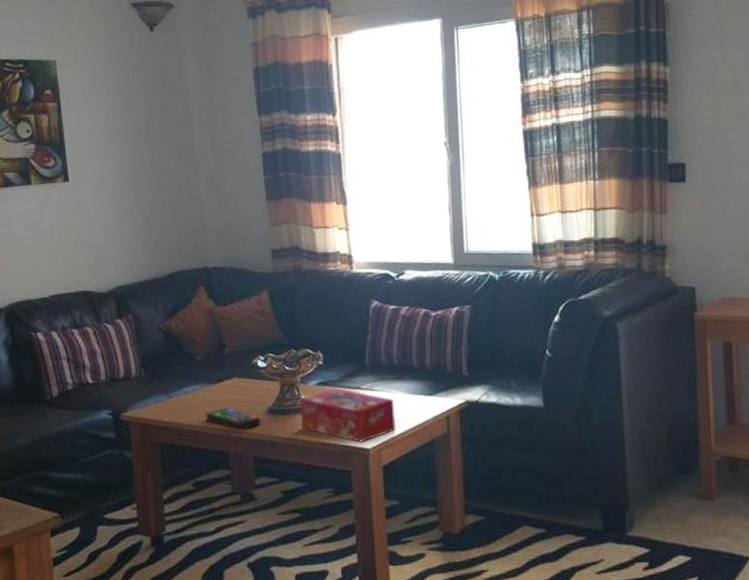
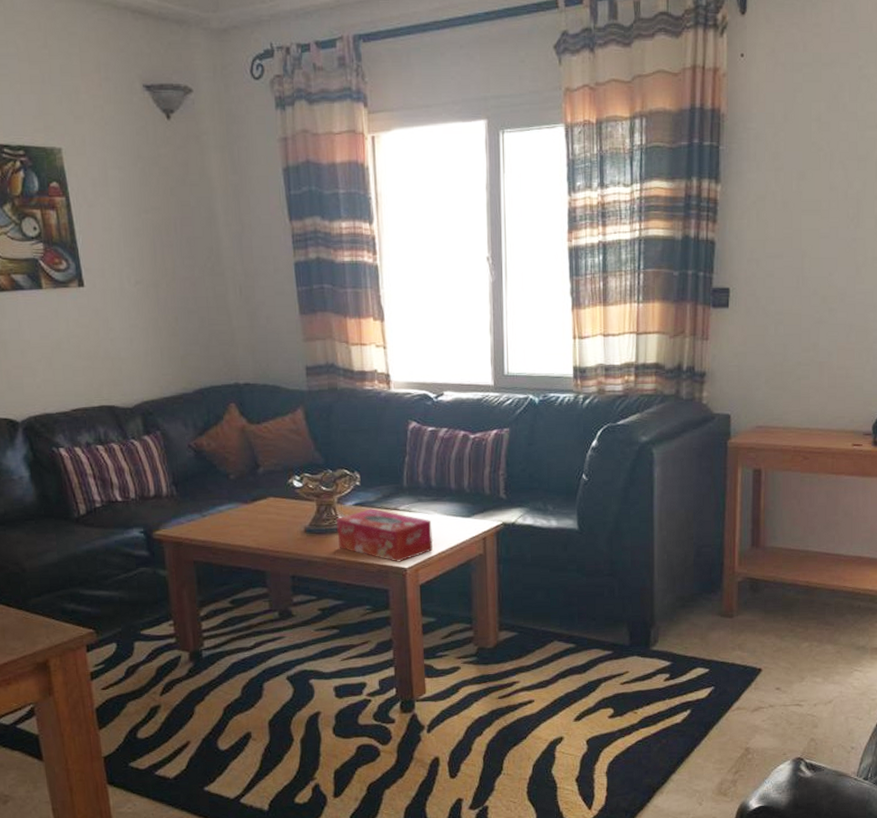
remote control: present [205,407,261,430] -> none [241,526,297,549]

